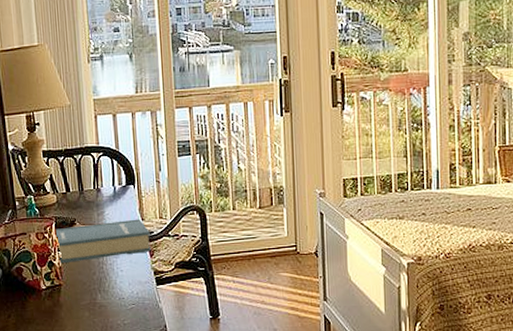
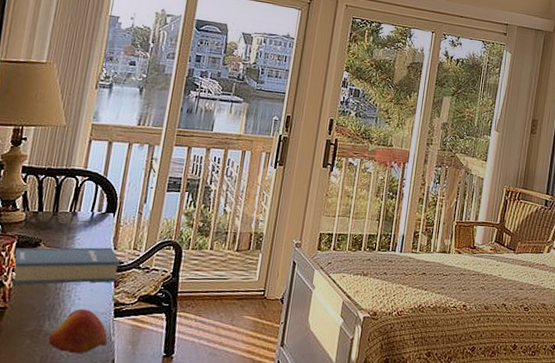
apple: none [103,279,156,322] -> present [48,308,108,354]

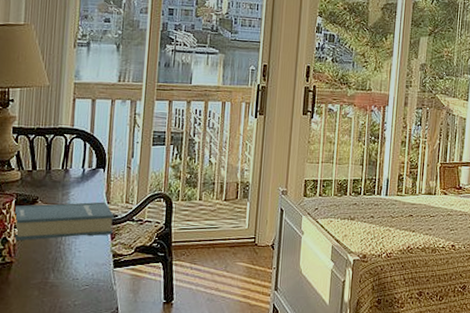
apple: present [48,308,108,354] -> none [55,261,110,303]

